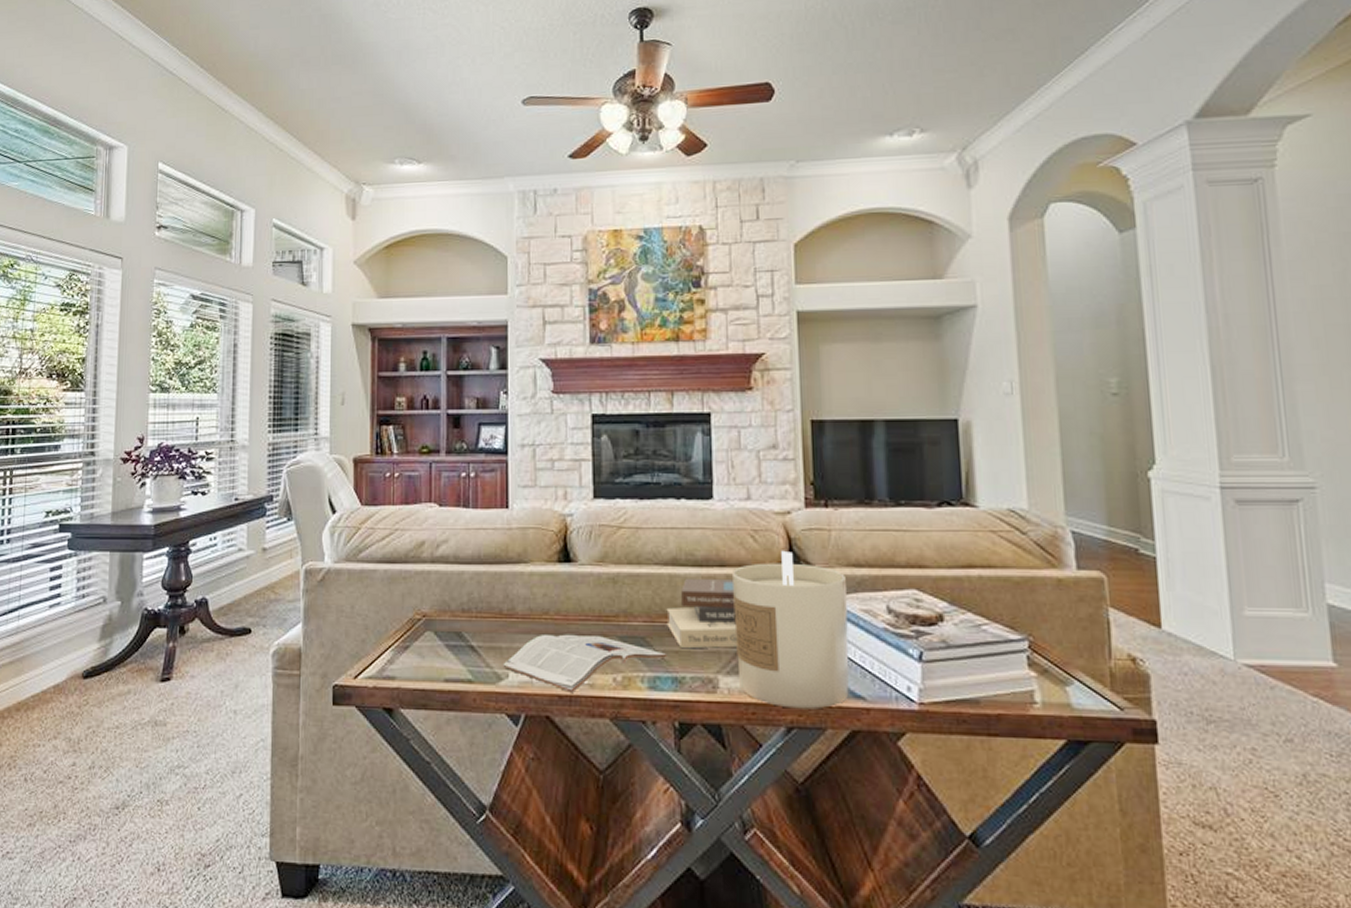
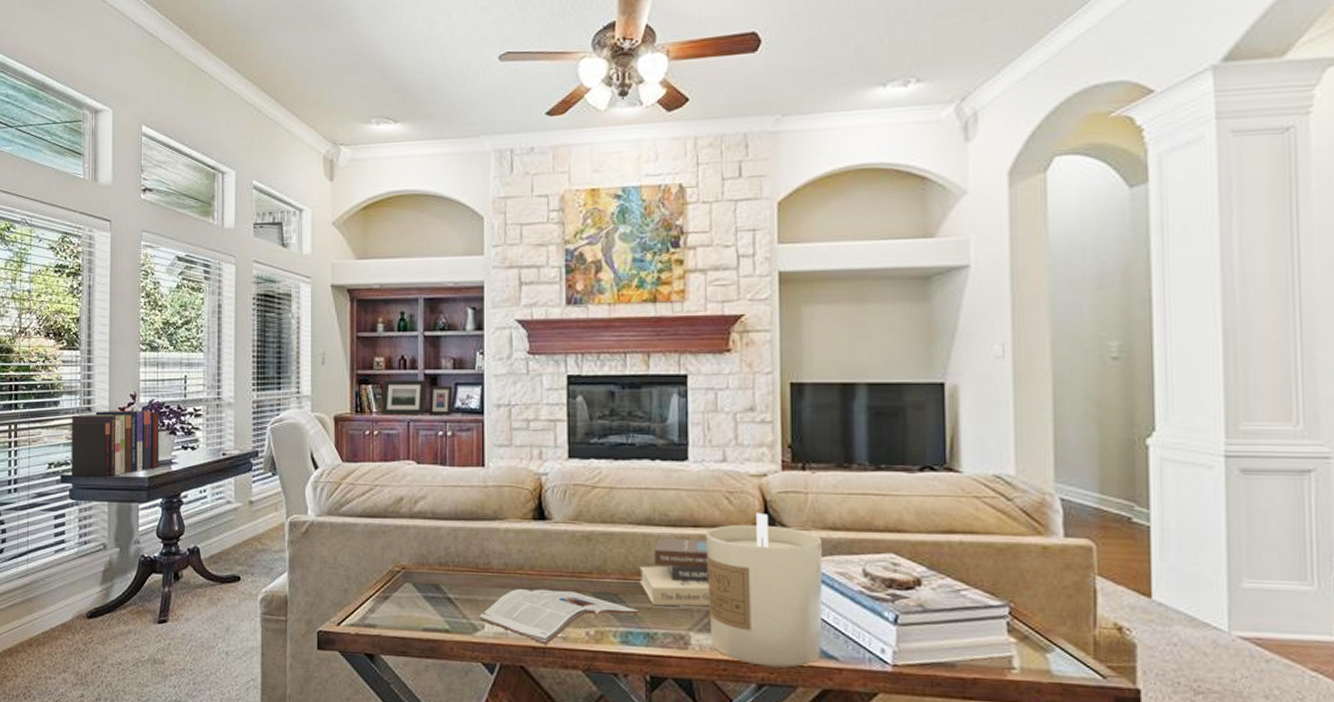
books: none [71,455,169,525] -> present [72,411,160,477]
picture frame: none [403,420,450,457] -> present [382,380,427,416]
picture frame: none [451,425,477,457] -> present [428,385,454,416]

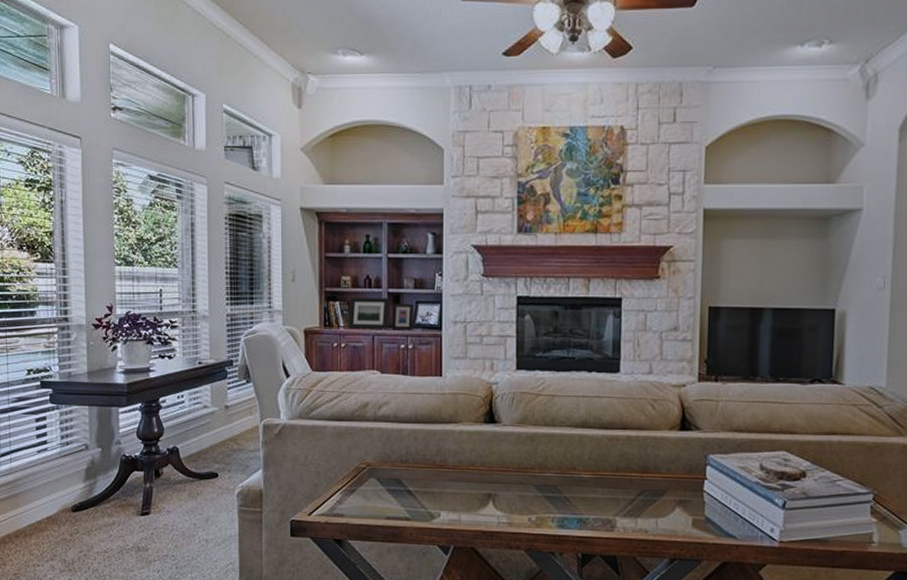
books: present [72,411,160,477] -> none [49,321,138,383]
magazine: present [479,589,640,646] -> none [435,482,575,530]
books: present [639,537,711,606] -> none [575,438,634,496]
candle: present [705,512,823,668] -> none [632,417,729,545]

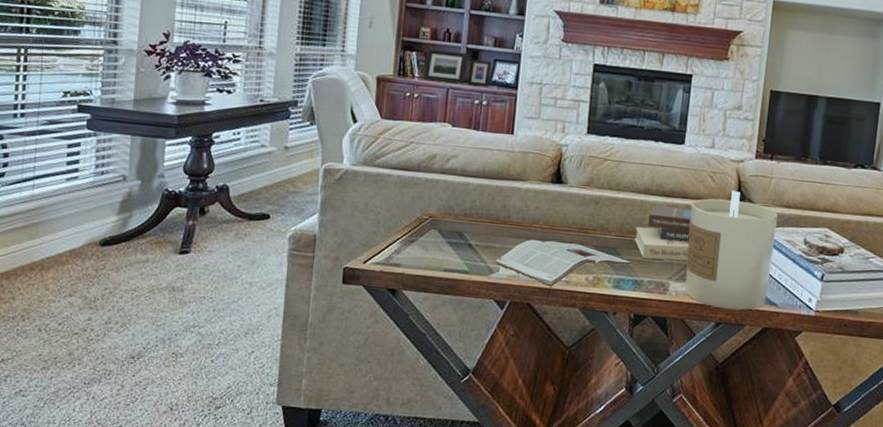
magazine: none [435,482,575,530] -> present [495,240,632,288]
books: none [575,438,634,496] -> present [634,204,692,261]
candle: none [632,417,729,545] -> present [685,190,779,311]

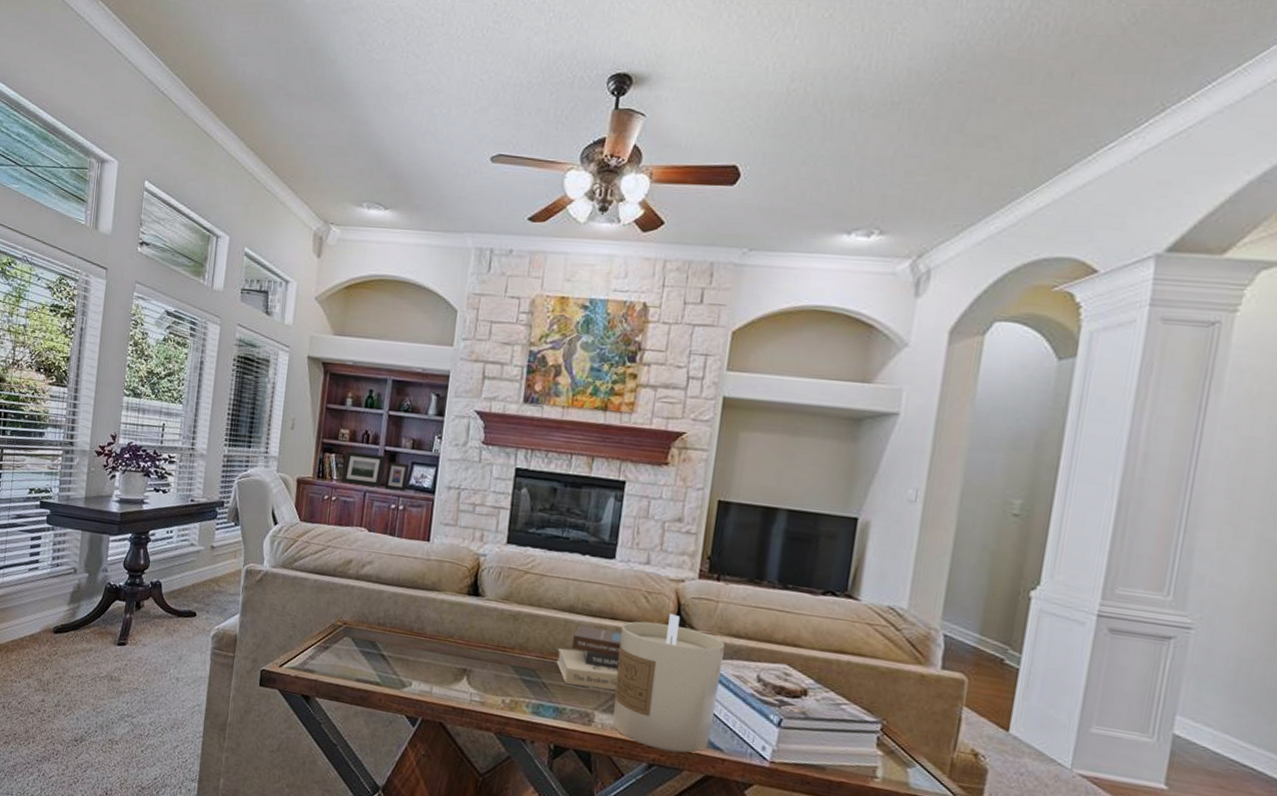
magazine: present [495,240,632,288] -> none [408,654,553,708]

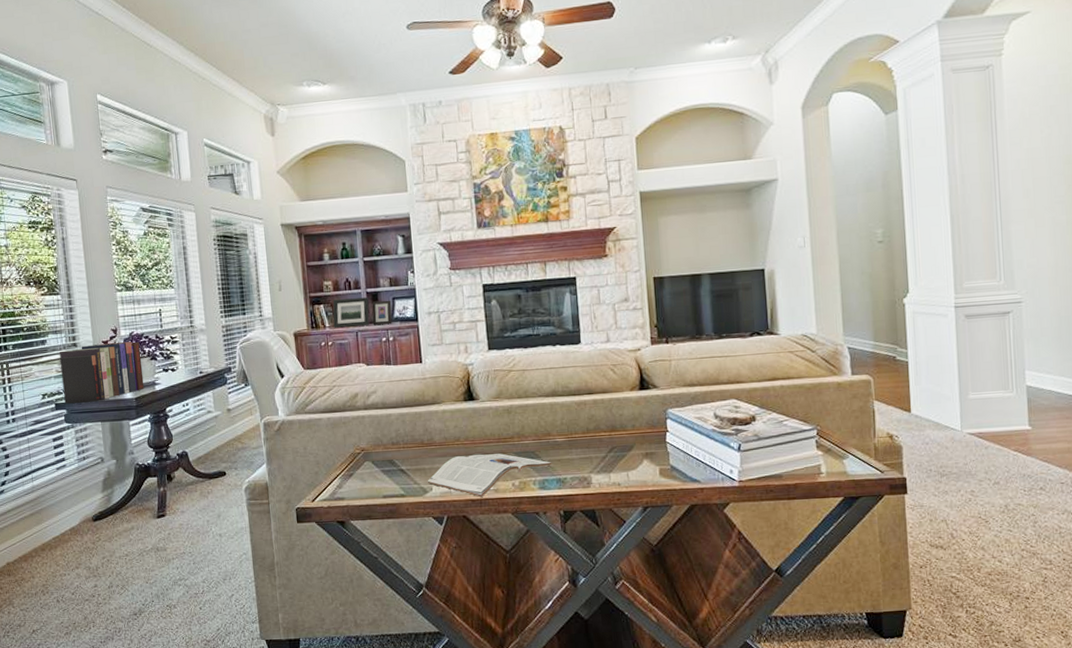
books: none [50,446,137,508] -> present [59,341,145,404]
magazine: none [408,654,553,708] -> present [427,453,552,498]
books: present [556,624,623,690] -> none [549,403,605,458]
candle: present [612,613,726,753] -> none [597,378,688,494]

